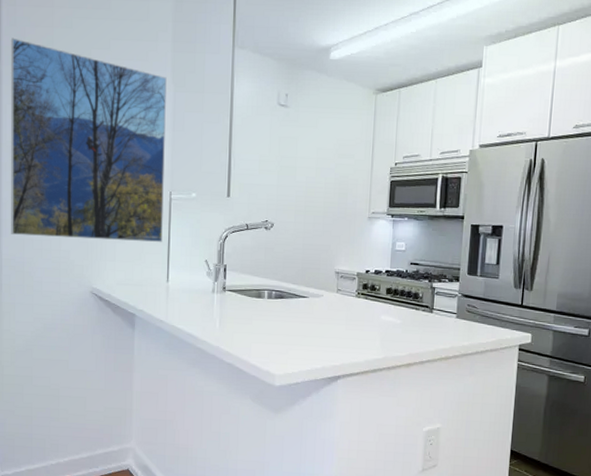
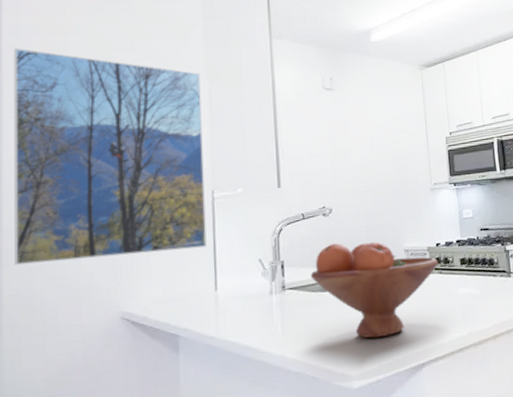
fruit bowl: none [248,256,365,347] -> present [310,242,438,339]

